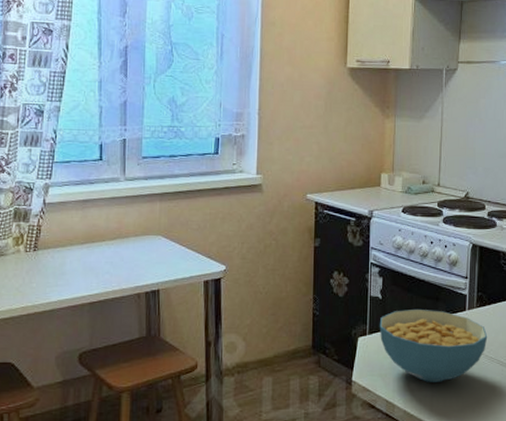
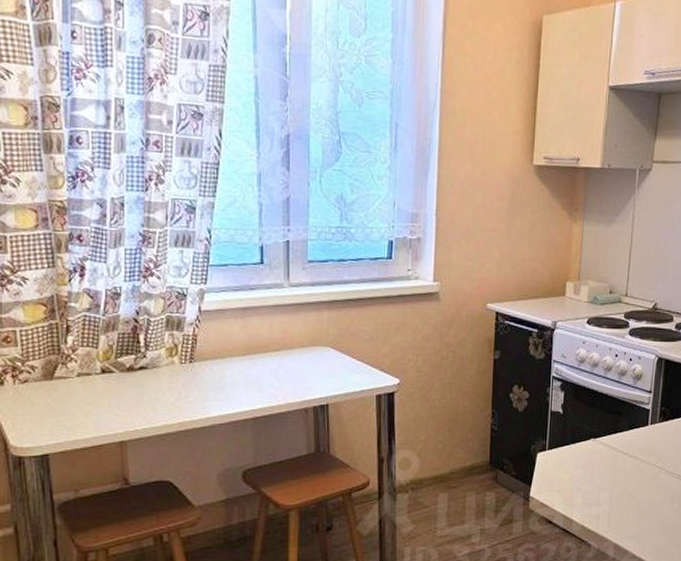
cereal bowl: present [379,308,488,382] -> none [559,423,669,497]

